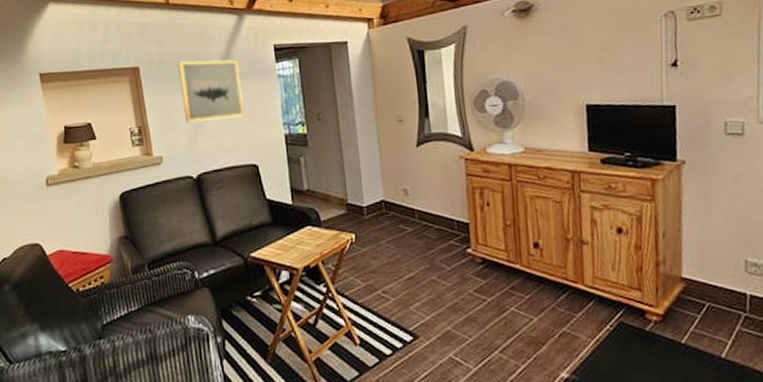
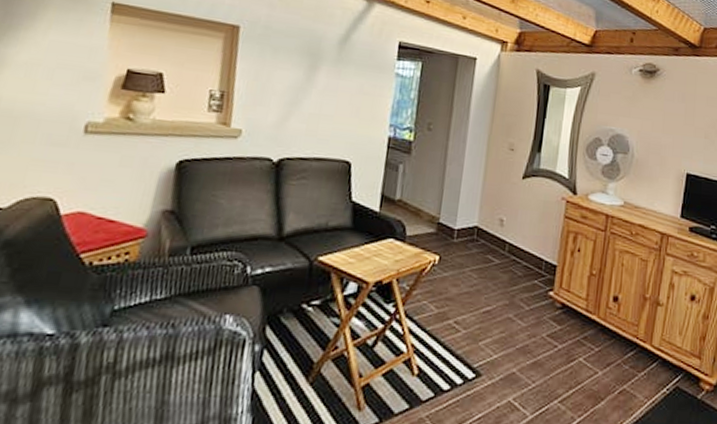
wall art: present [178,59,245,123] -> none [280,32,357,108]

